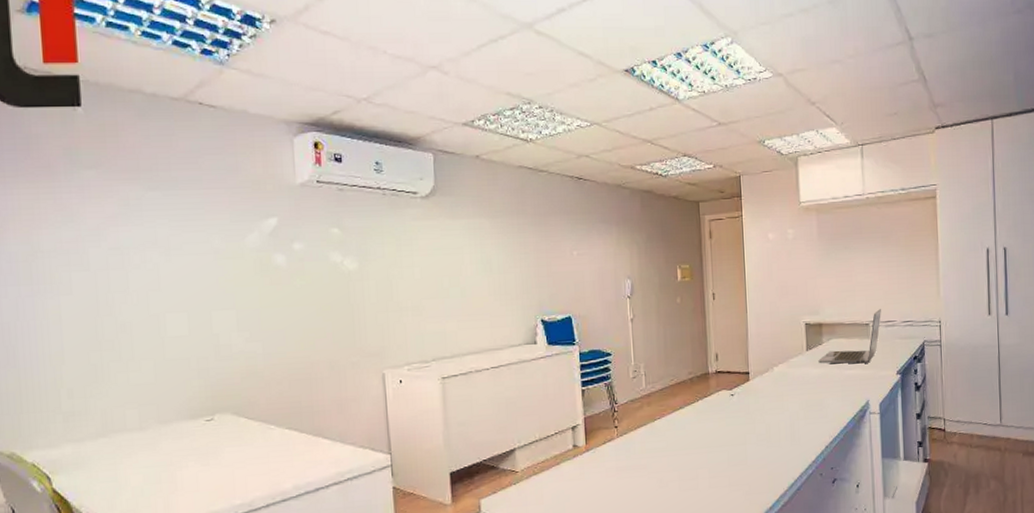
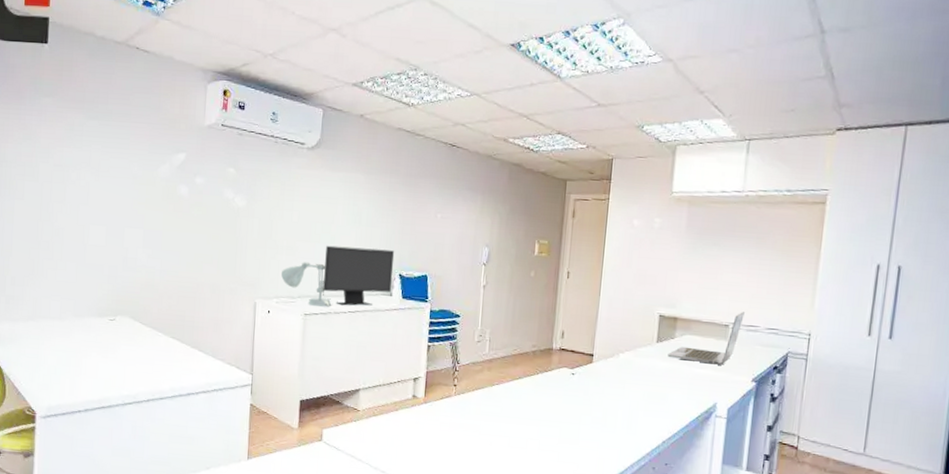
desk lamp: none [410,320,473,367] -> present [281,262,333,307]
computer monitor: none [457,295,536,362] -> present [323,245,395,306]

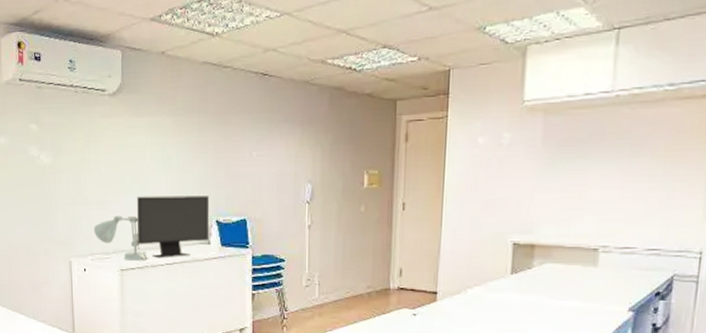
laptop: present [667,312,744,365] -> none [524,232,617,295]

